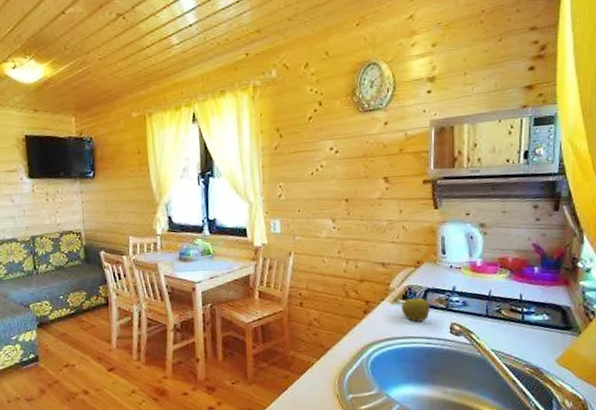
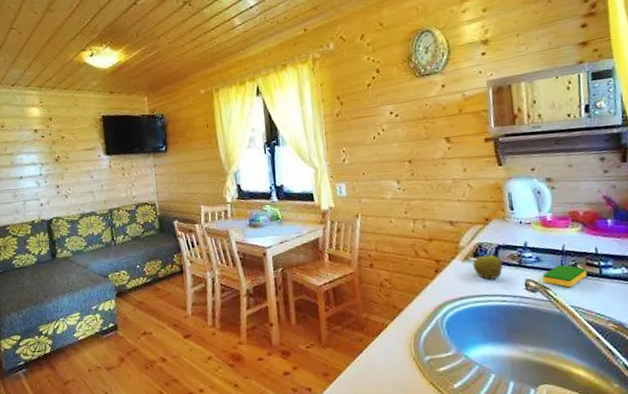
dish sponge: none [467,309,510,332] -> present [542,264,587,288]

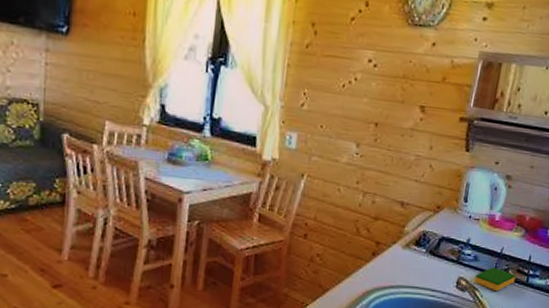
apple: present [473,252,503,279] -> none [412,242,441,272]

